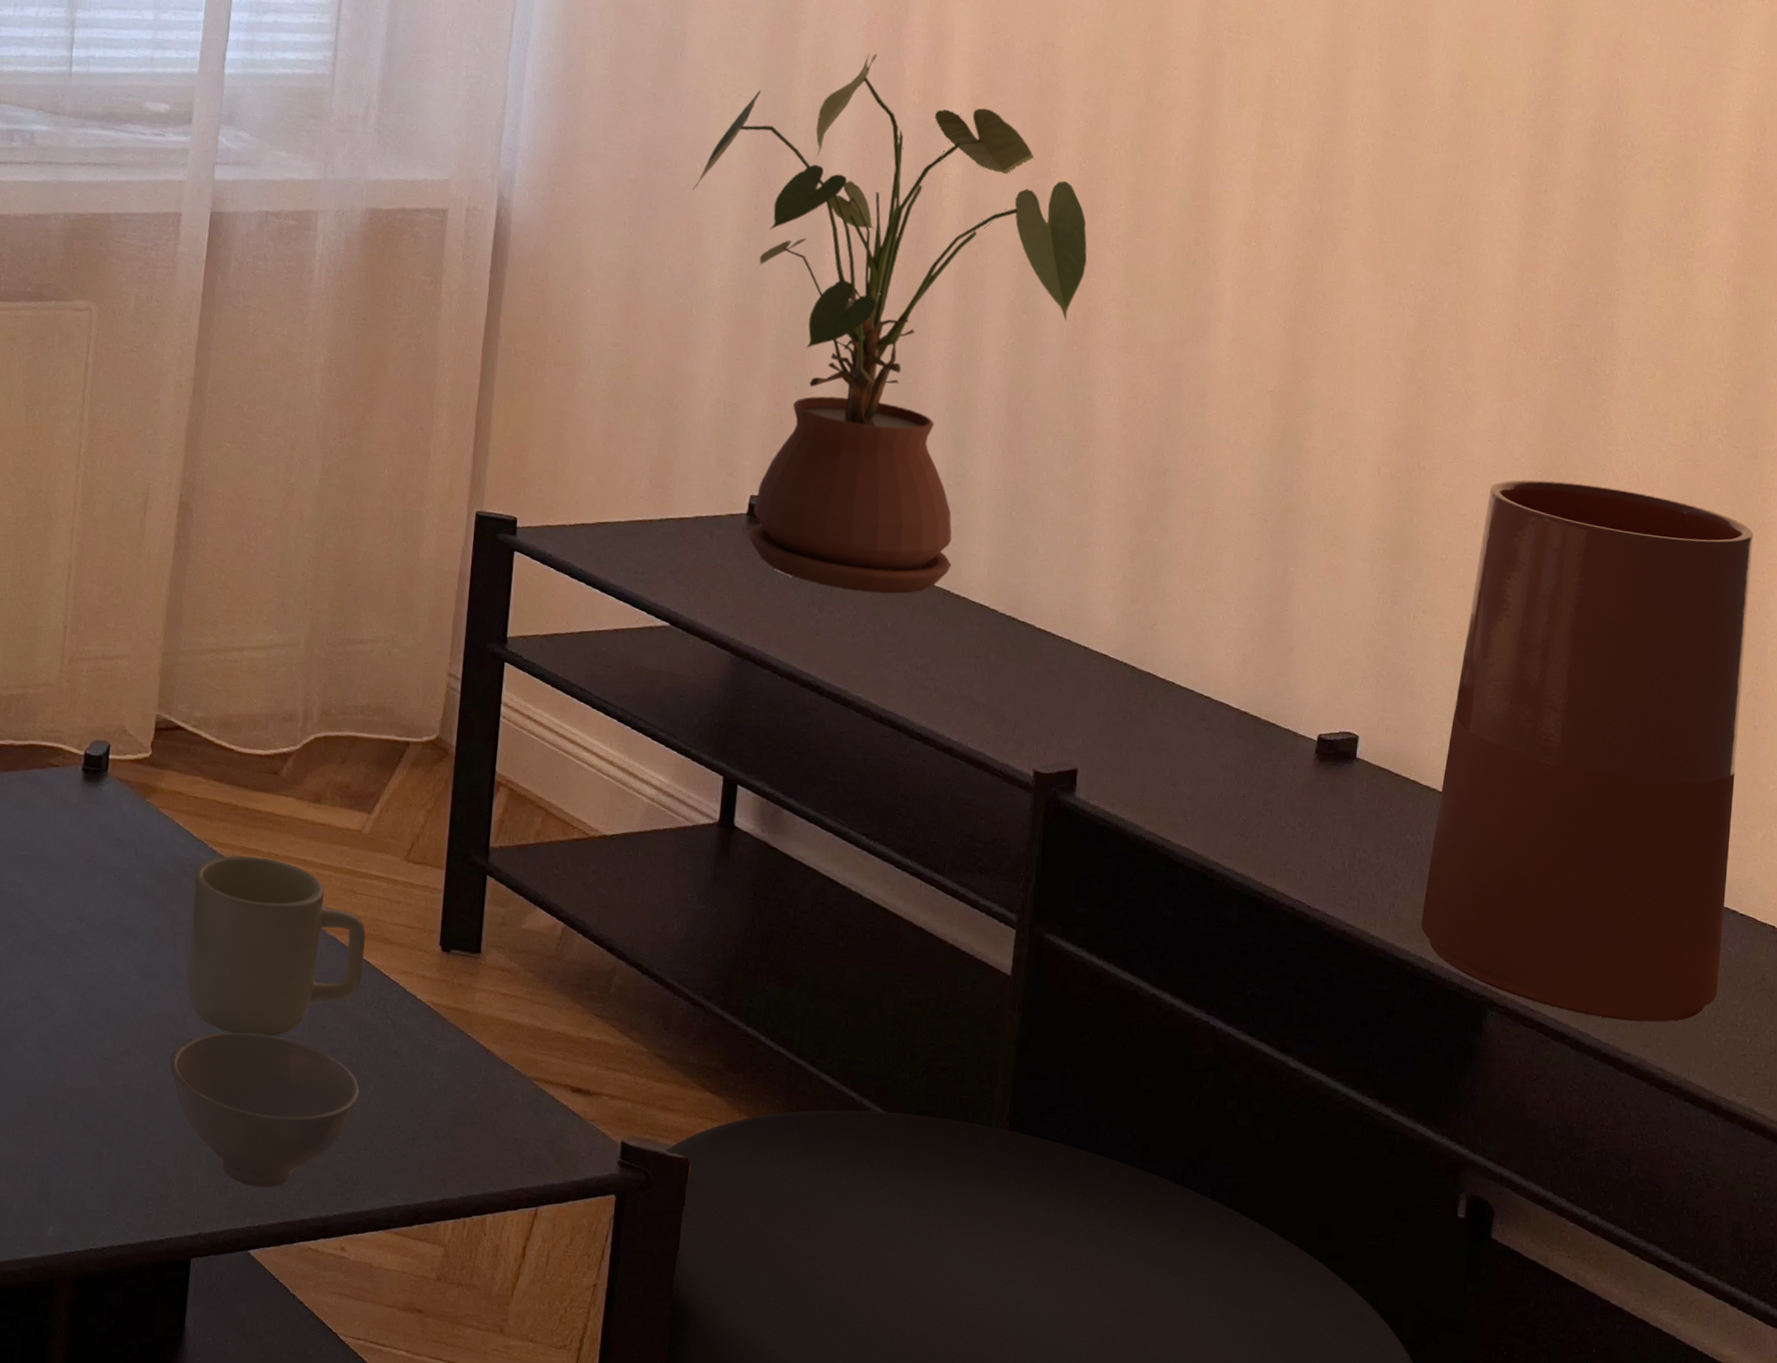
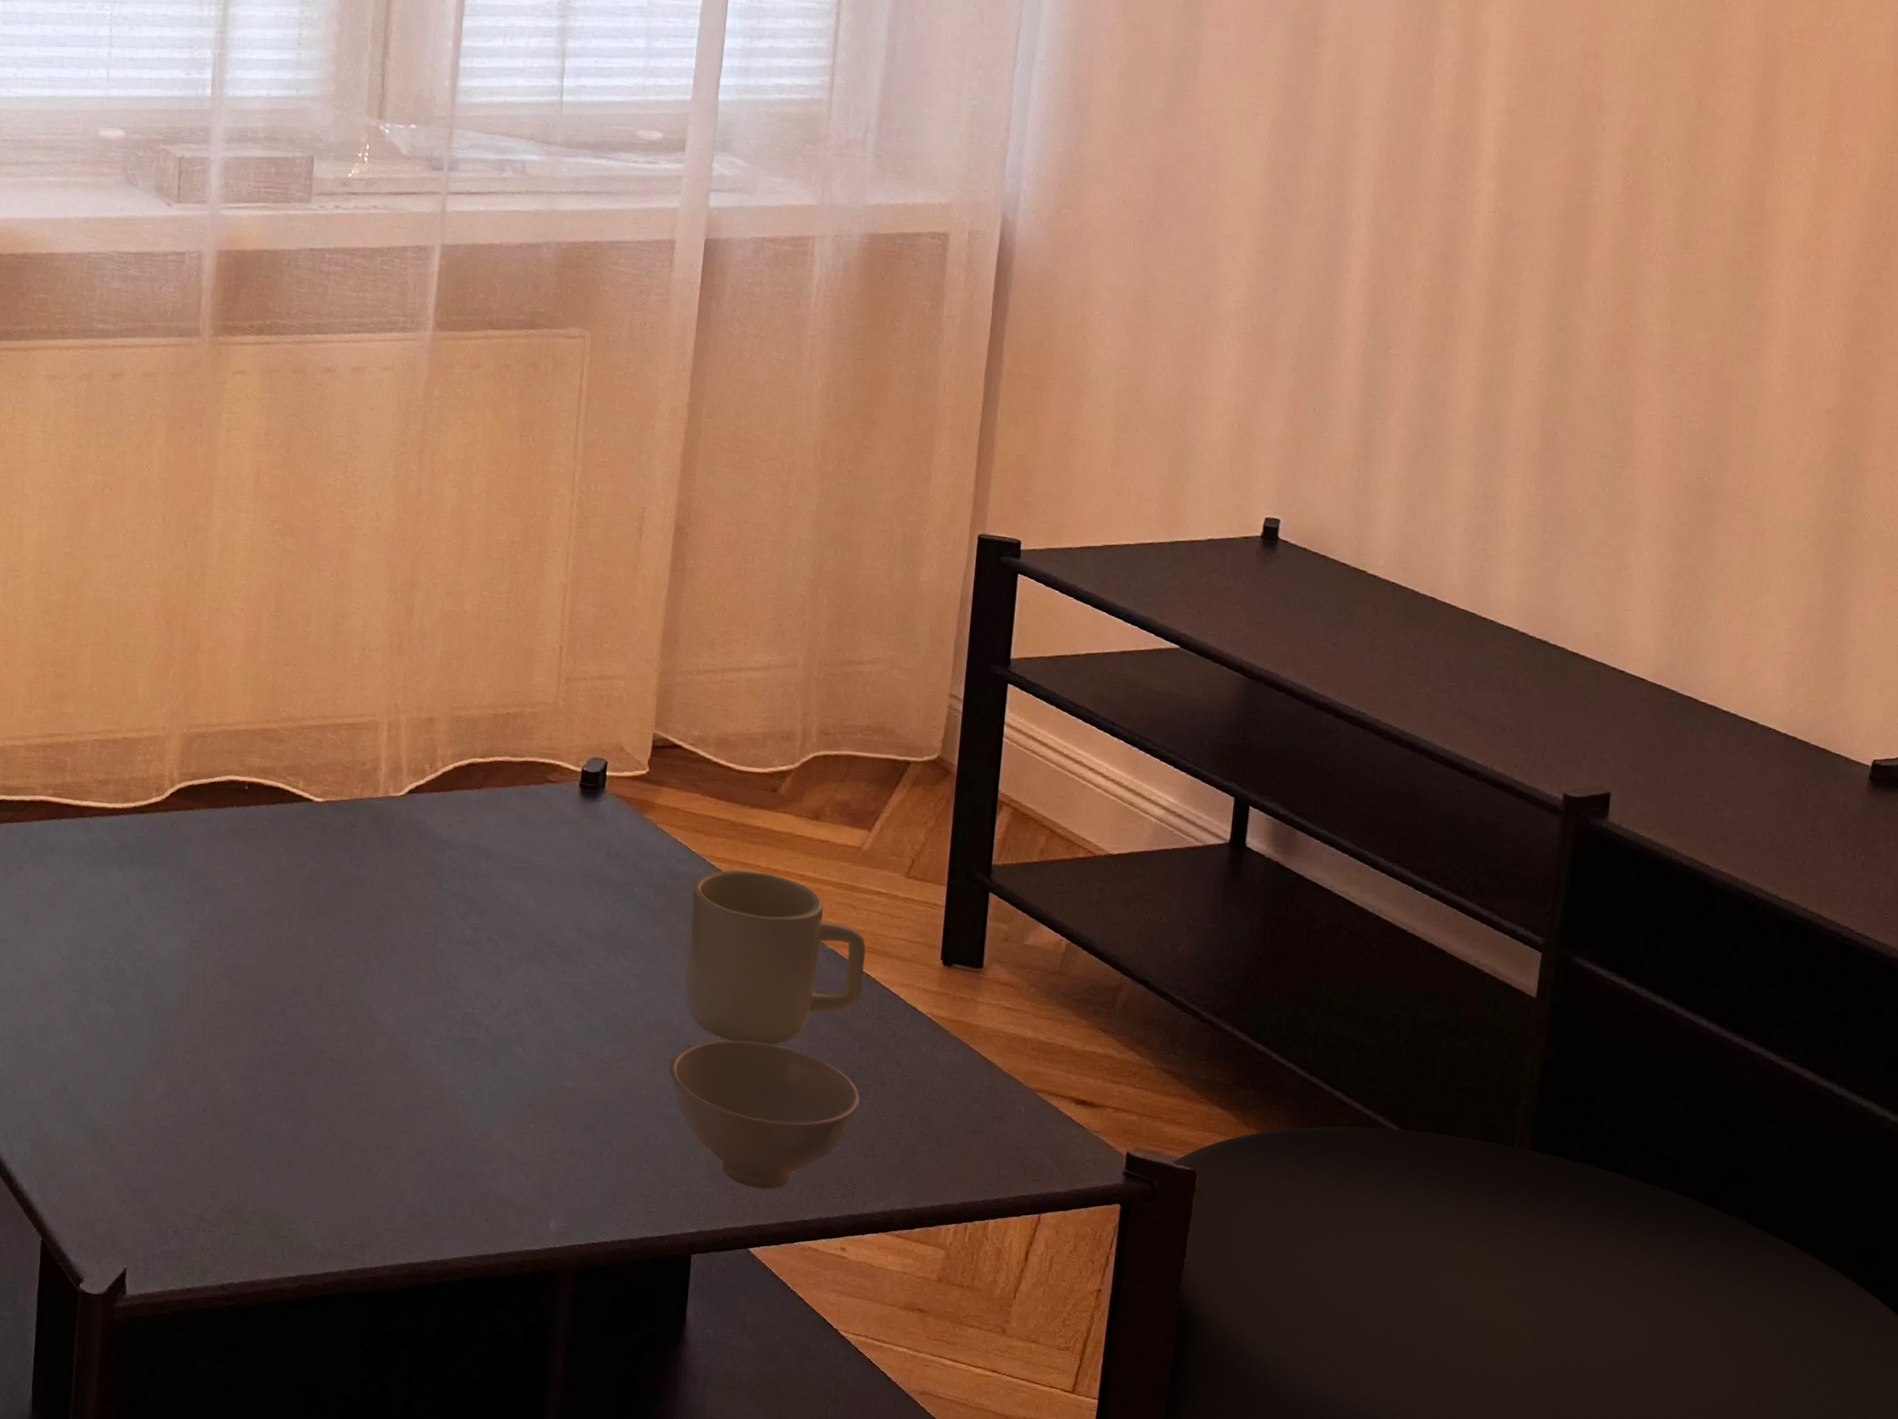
house plant: present [692,53,1087,594] -> none [1206,67,1630,617]

